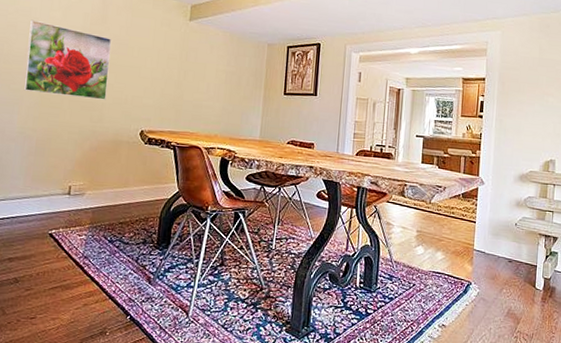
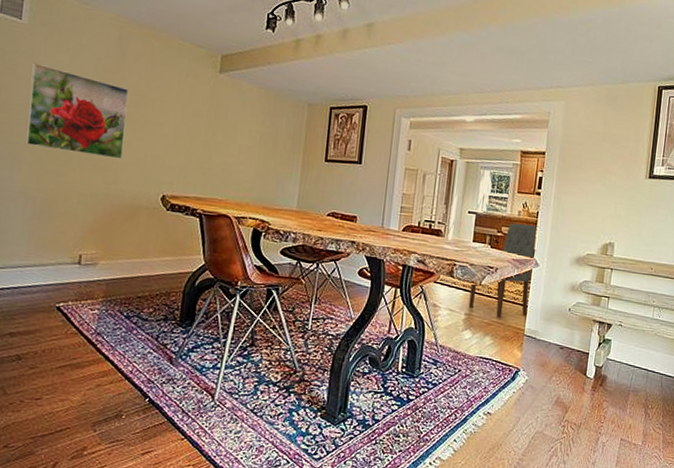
dining chair: none [420,144,483,234] -> present [468,223,539,318]

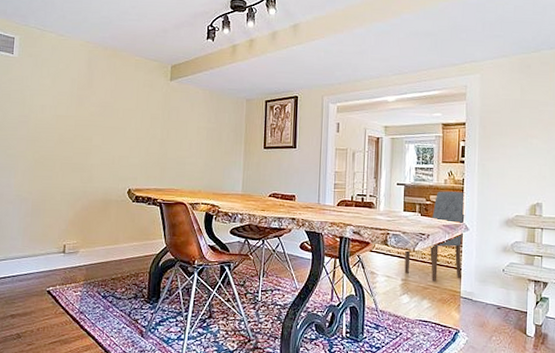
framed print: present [25,62,130,160] -> none [18,87,98,161]

